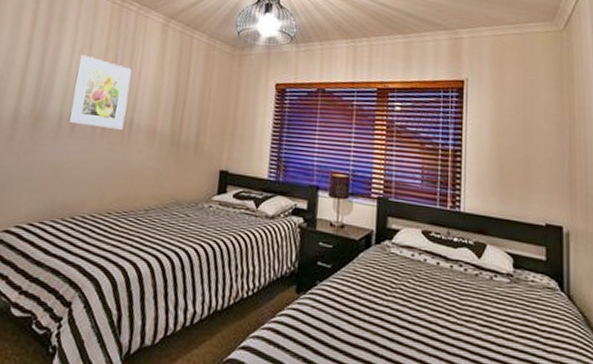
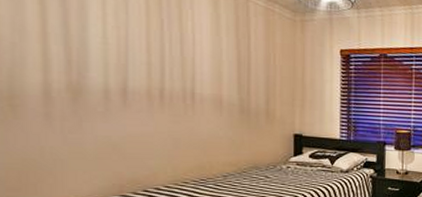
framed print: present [68,54,132,130] -> none [115,18,185,101]

